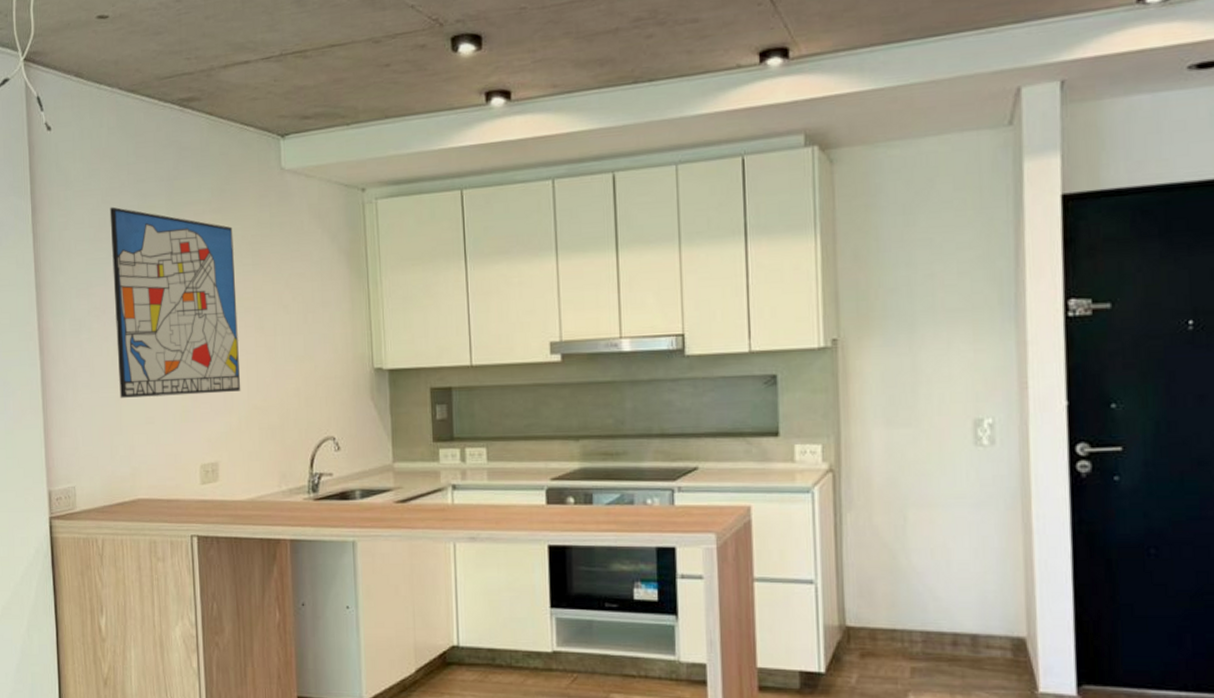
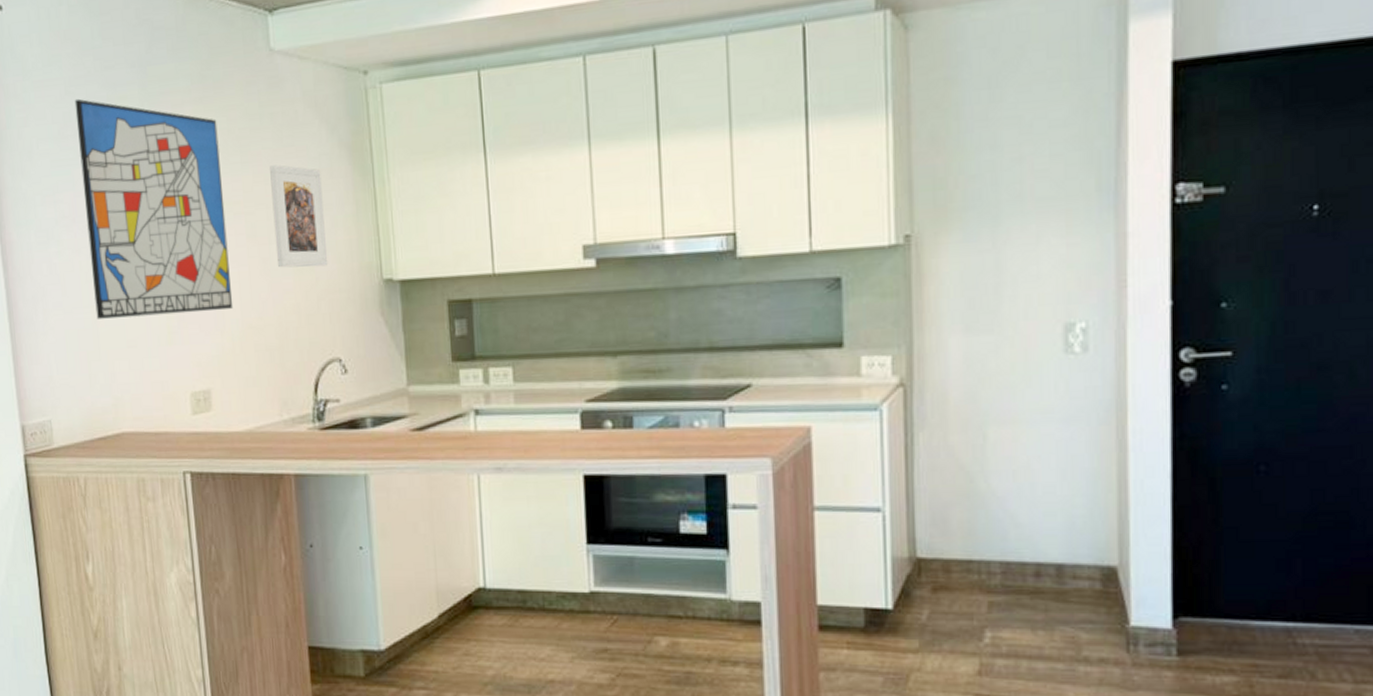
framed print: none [277,267,326,357] -> present [270,165,328,268]

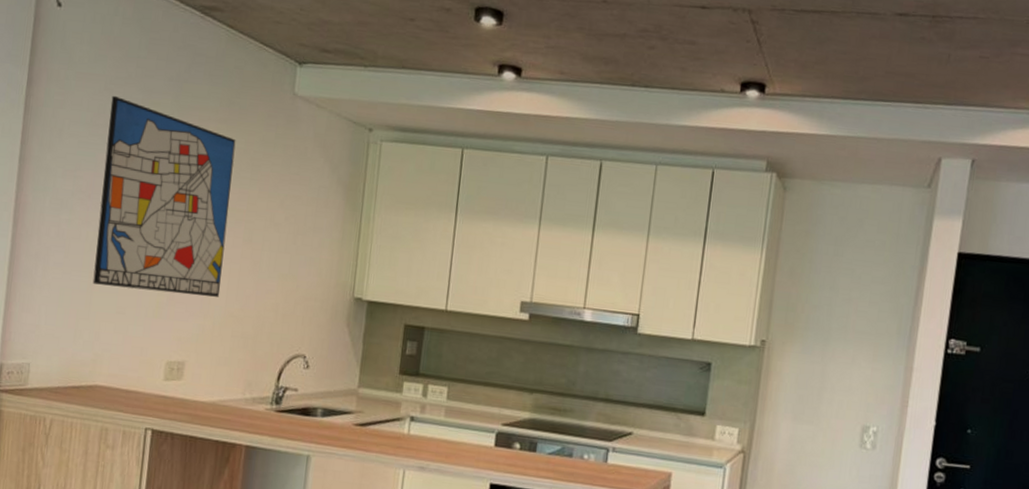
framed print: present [270,165,328,268] -> none [266,187,318,278]

